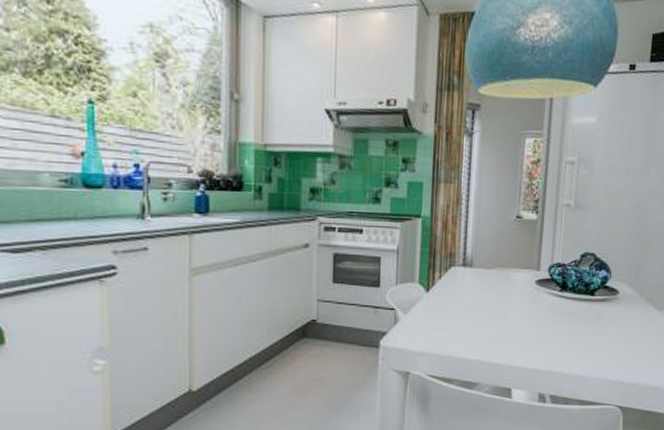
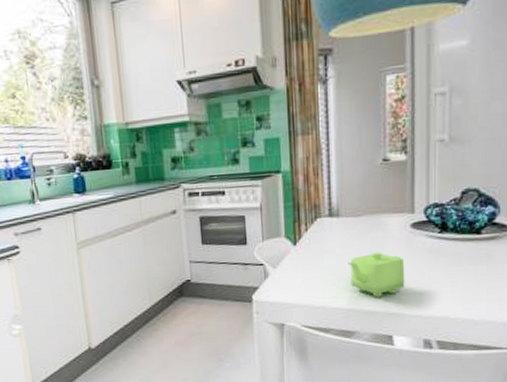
teapot: none [476,305,528,350] -> present [347,252,405,298]

